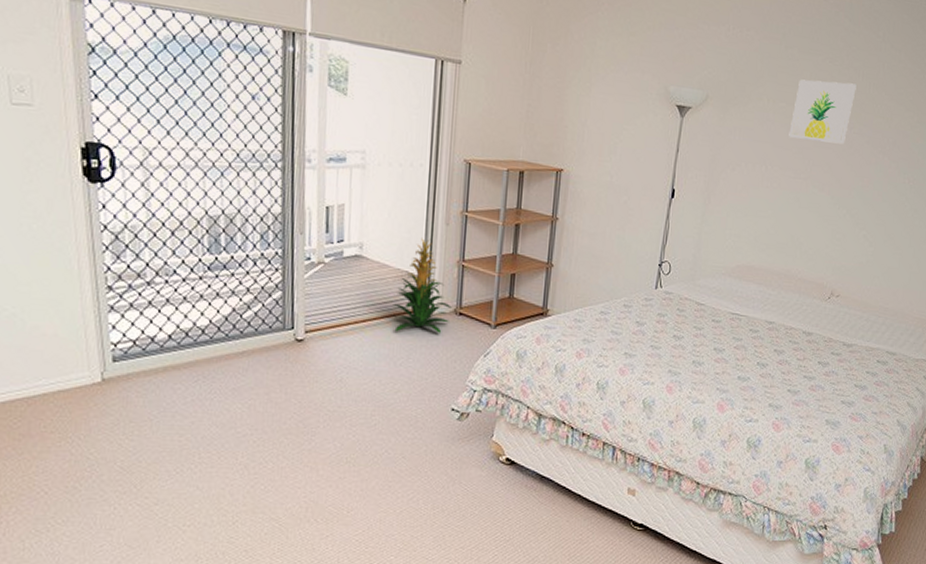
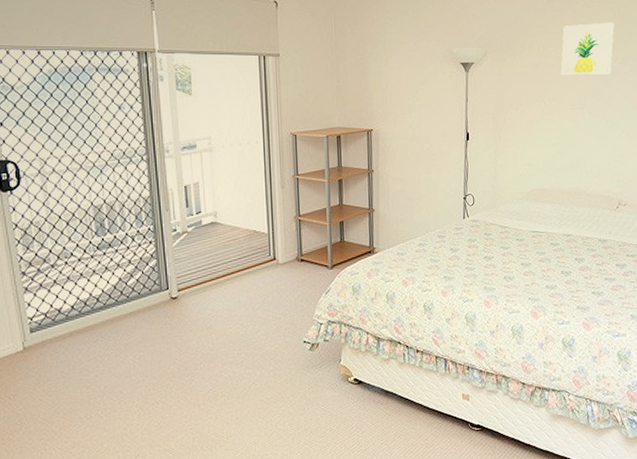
indoor plant: present [393,238,452,334] -> none [246,201,294,281]

